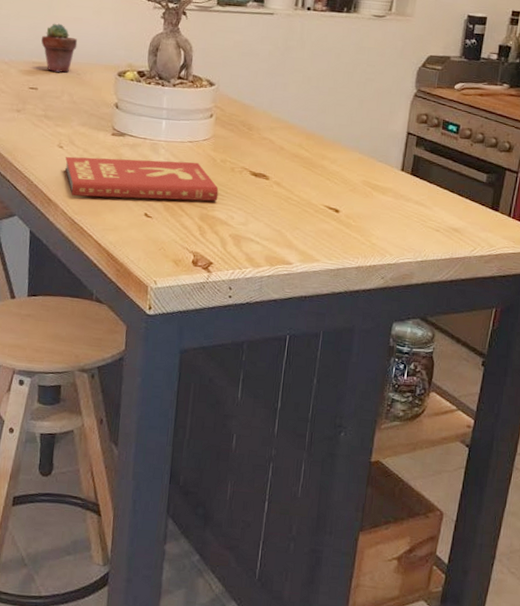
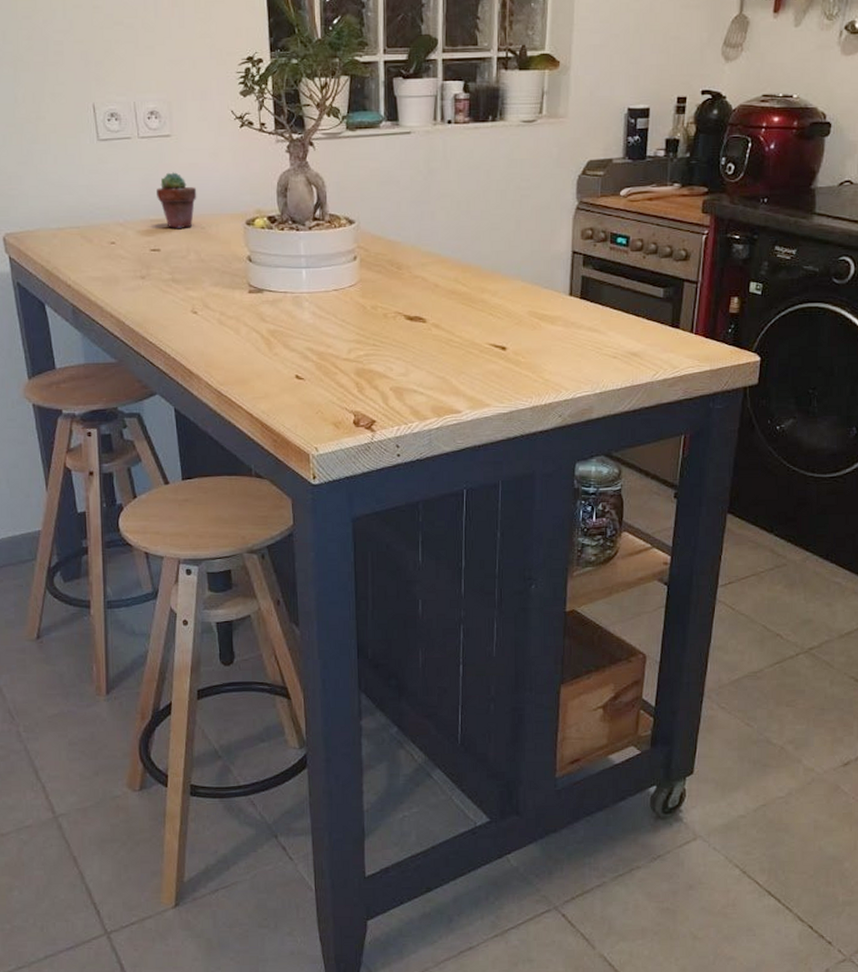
book: present [64,156,219,201] -> none [201,312,373,366]

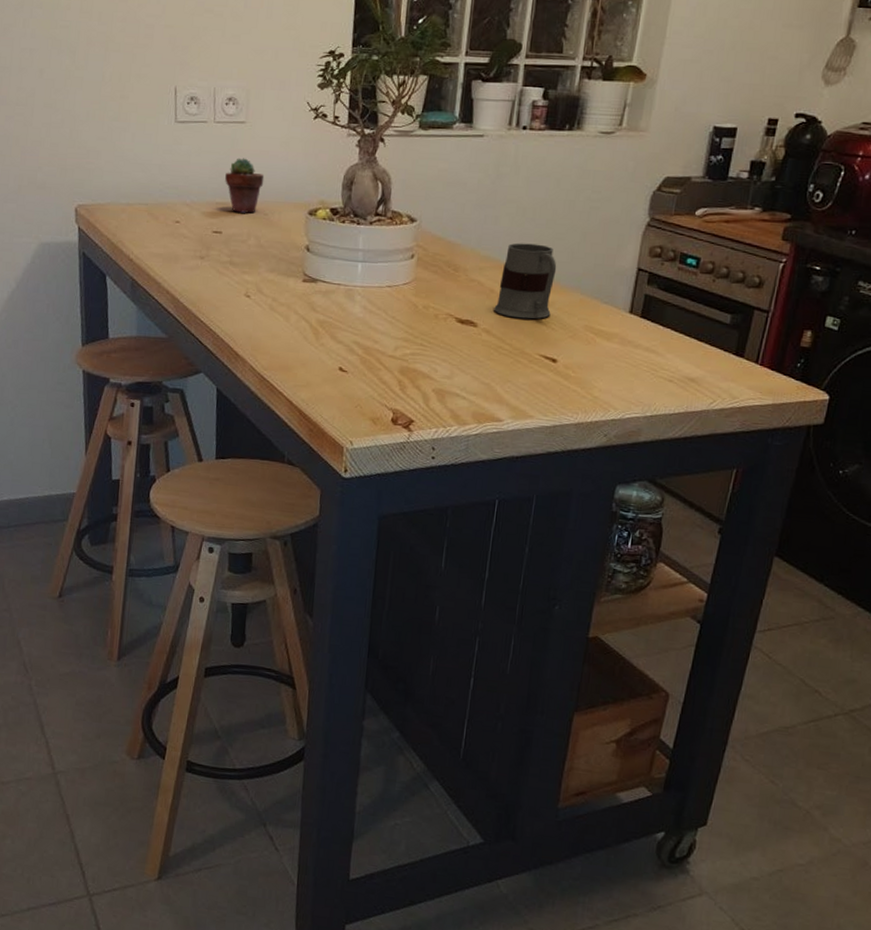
mug: none [440,236,496,310] -> present [494,243,557,319]

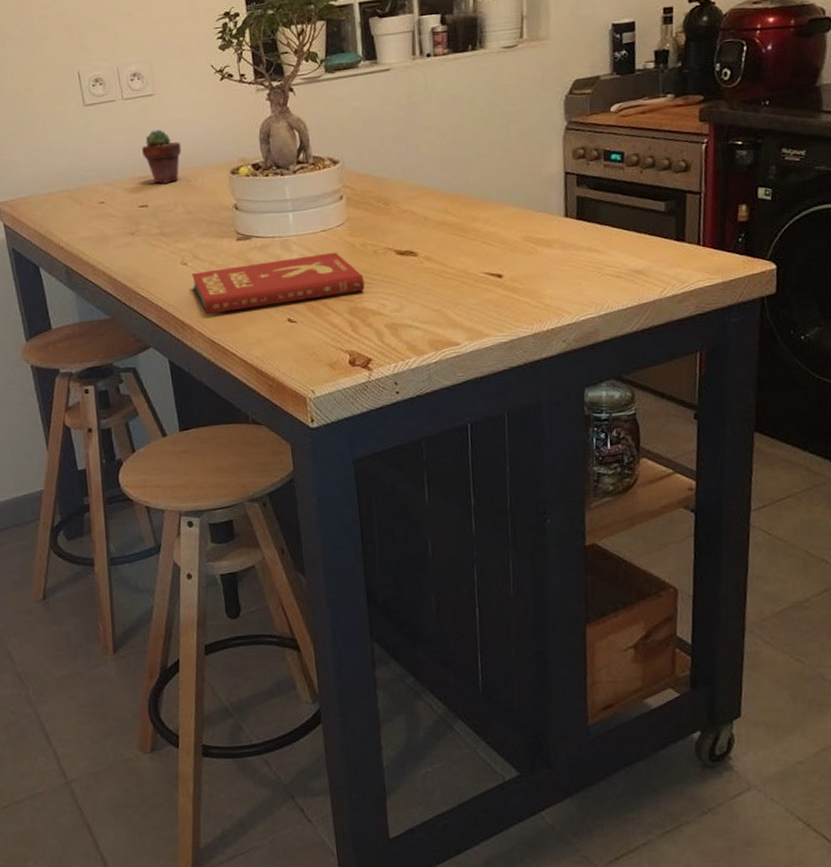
book: none [252,306,421,353] -> present [191,252,365,315]
mug: present [494,243,557,319] -> none [431,165,488,241]

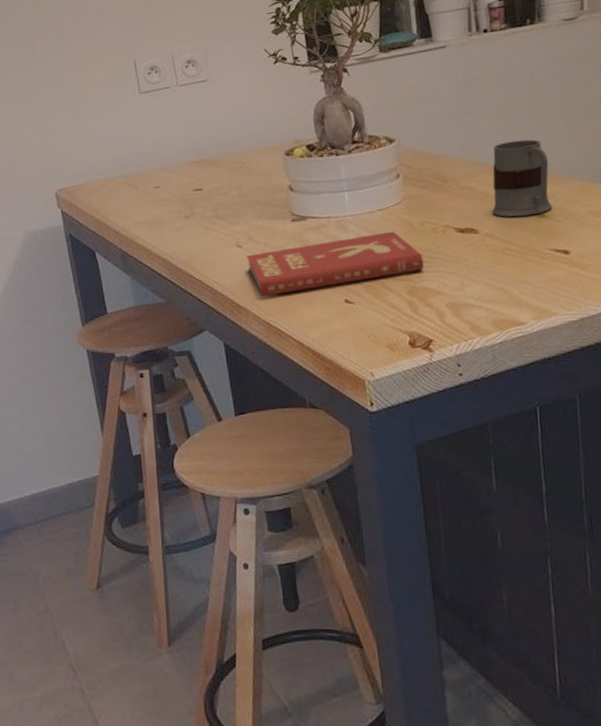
potted succulent: present [142,129,182,184] -> none [197,113,236,167]
mug: none [431,165,488,241] -> present [492,139,552,217]

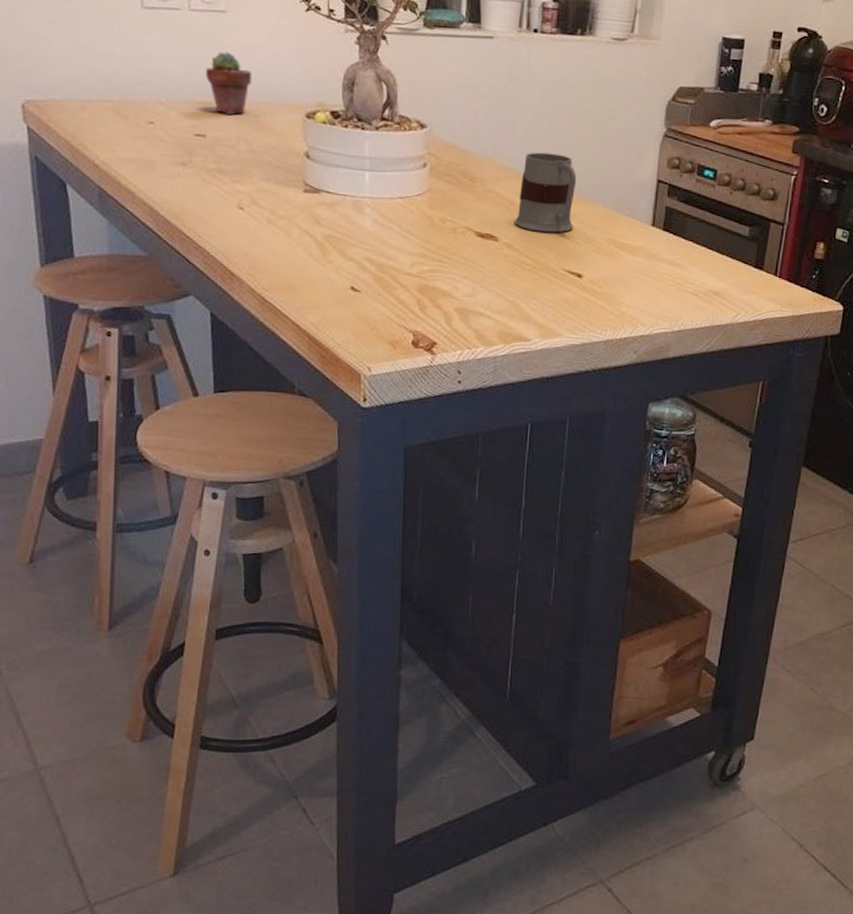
potted succulent: none [197,113,236,167] -> present [206,51,253,115]
book: present [246,231,424,297] -> none [247,219,439,269]

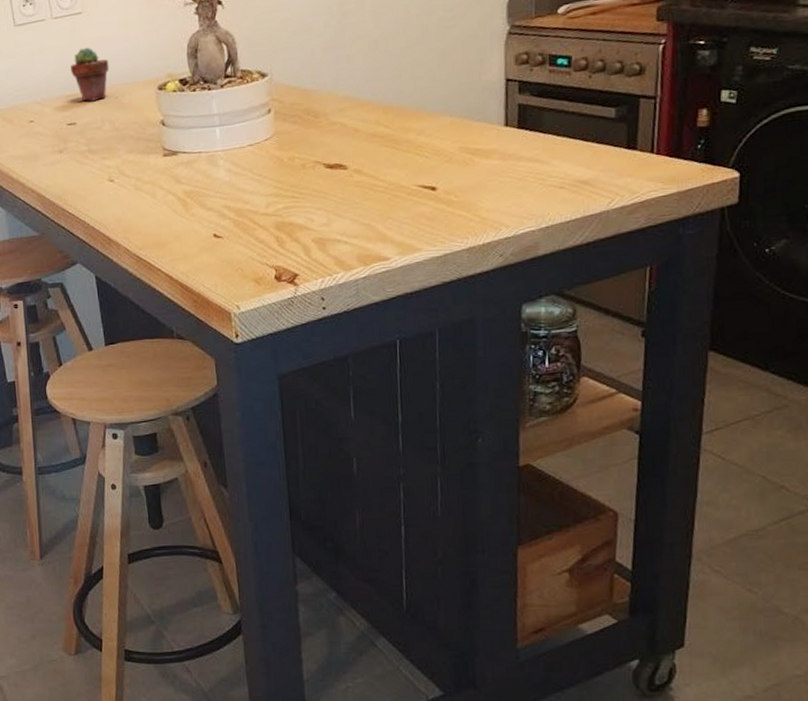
mug: present [515,152,577,233] -> none [362,74,422,153]

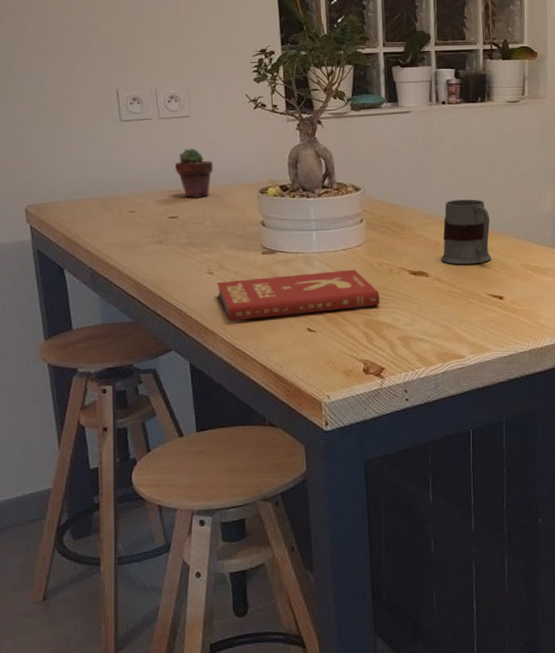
book: none [117,166,292,231] -> present [216,269,380,322]
mug: none [362,74,422,153] -> present [441,199,491,265]

